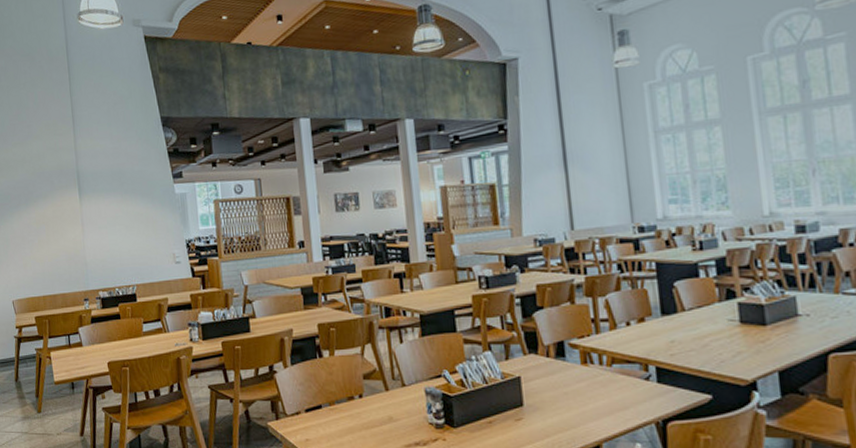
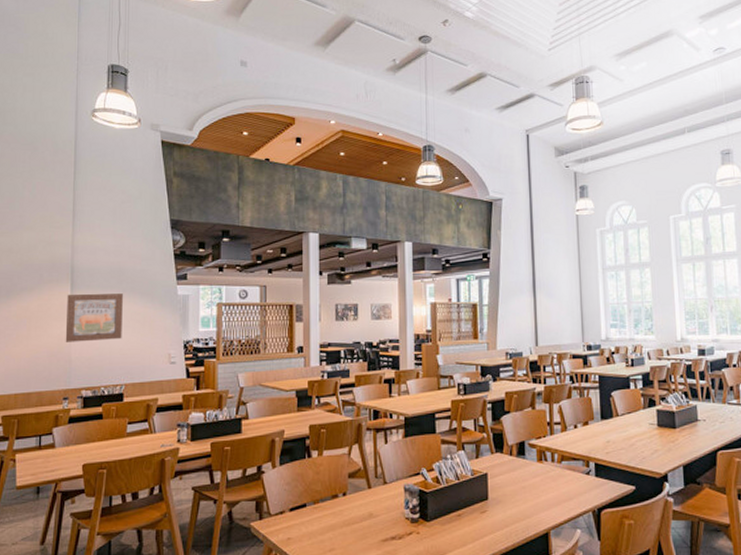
wall art: none [77,195,129,246] -> present [65,293,123,342]

